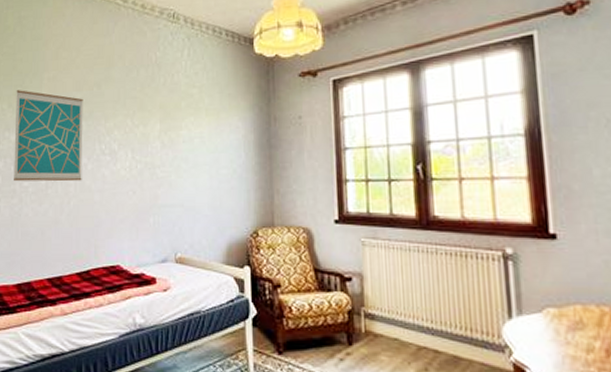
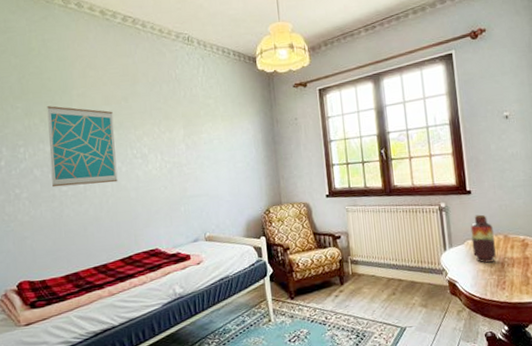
vase: none [553,271,596,347] -> present [470,214,496,263]

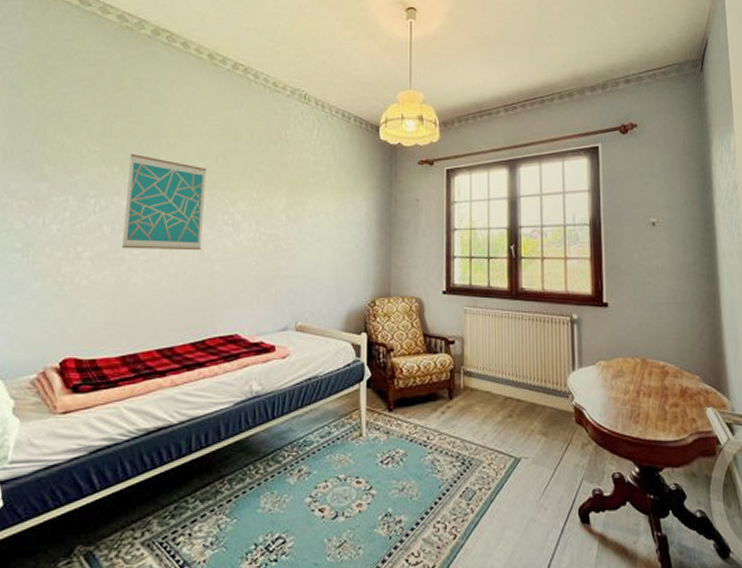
vase: present [470,214,496,263] -> none [604,332,631,389]

